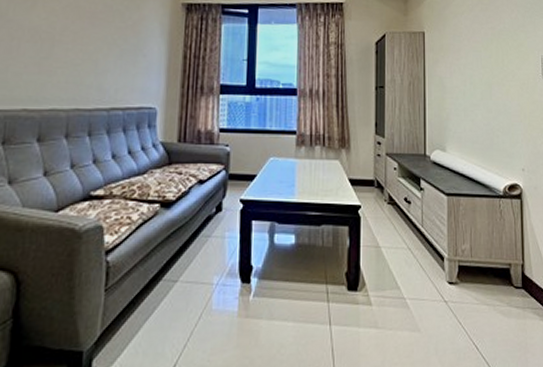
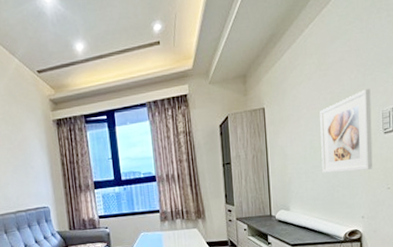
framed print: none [480,30,533,116] -> present [320,88,373,173]

